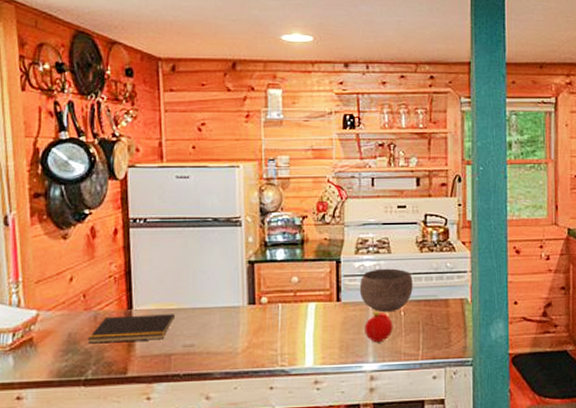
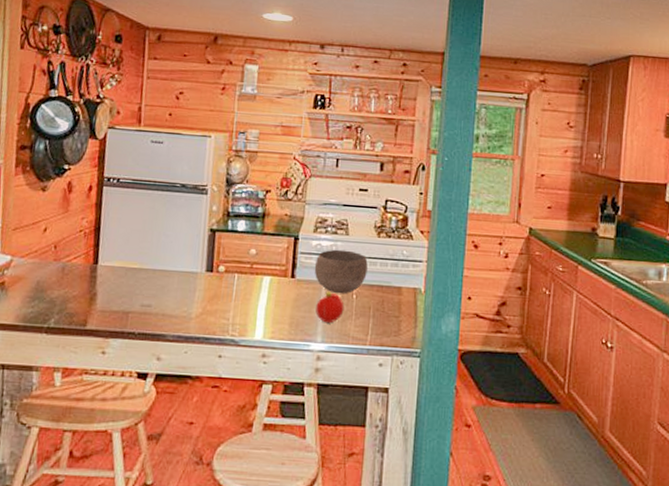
notepad: present [87,314,176,344] -> none [54,269,137,297]

